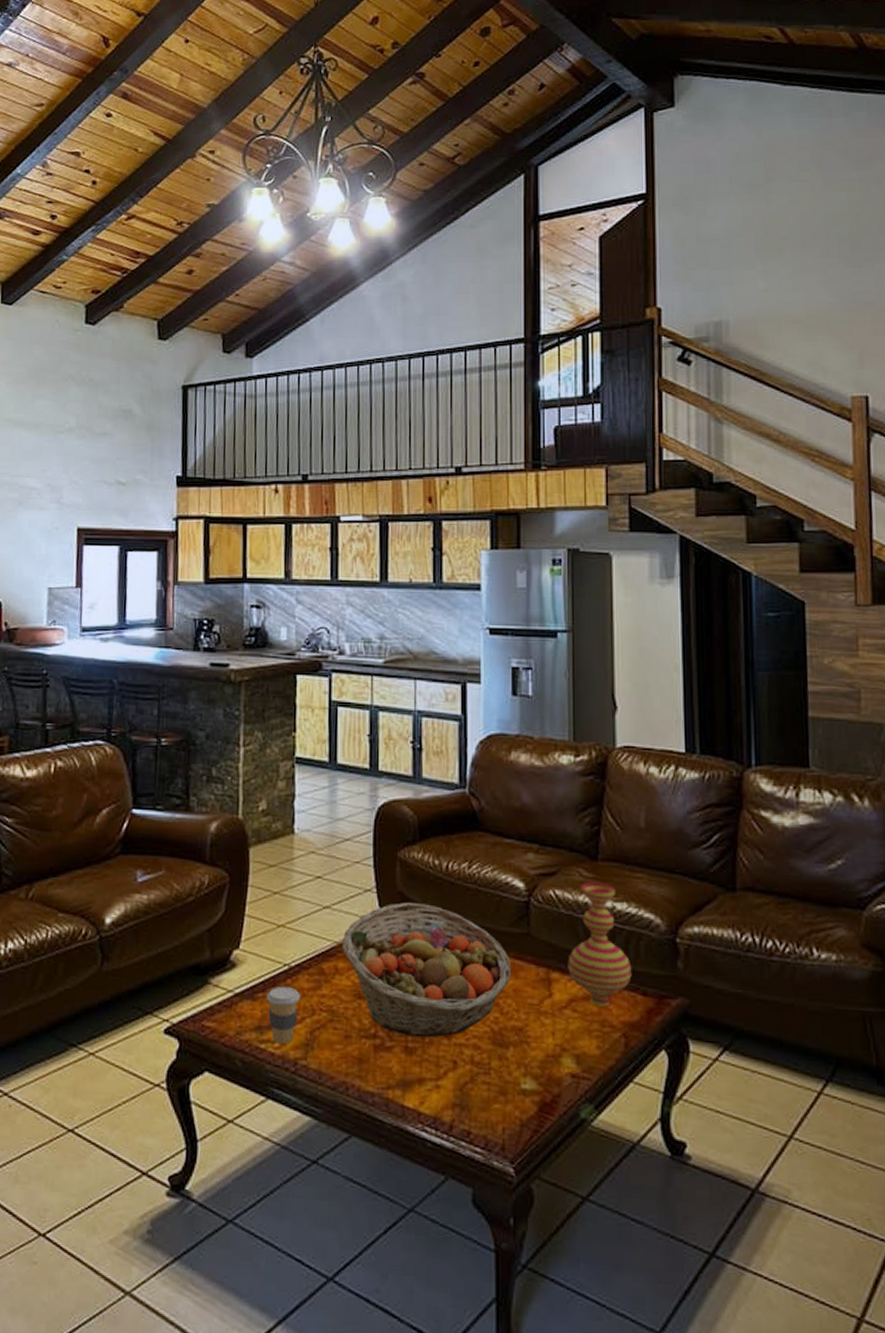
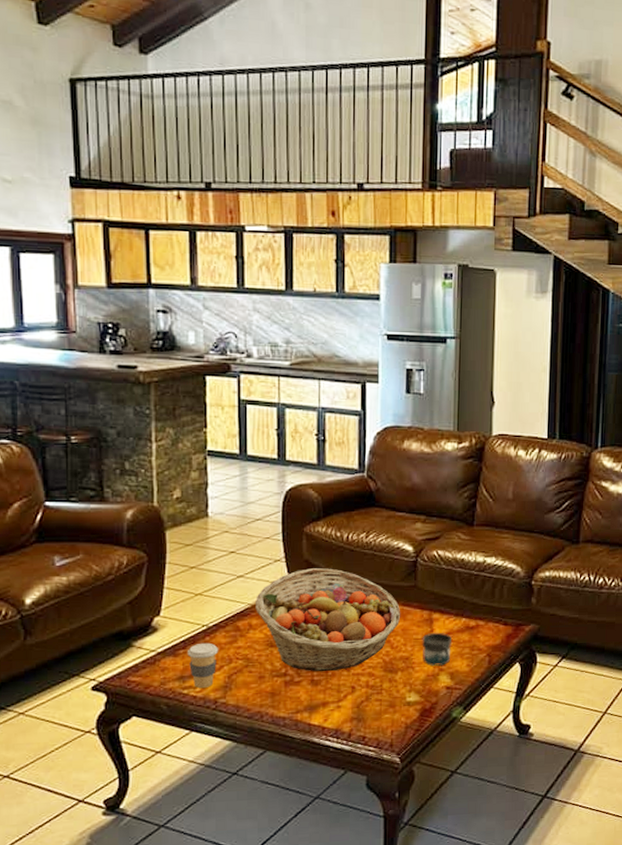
mug: none [538,997,576,1044] -> present [422,632,452,666]
vase: present [568,882,632,1007] -> none [446,543,497,636]

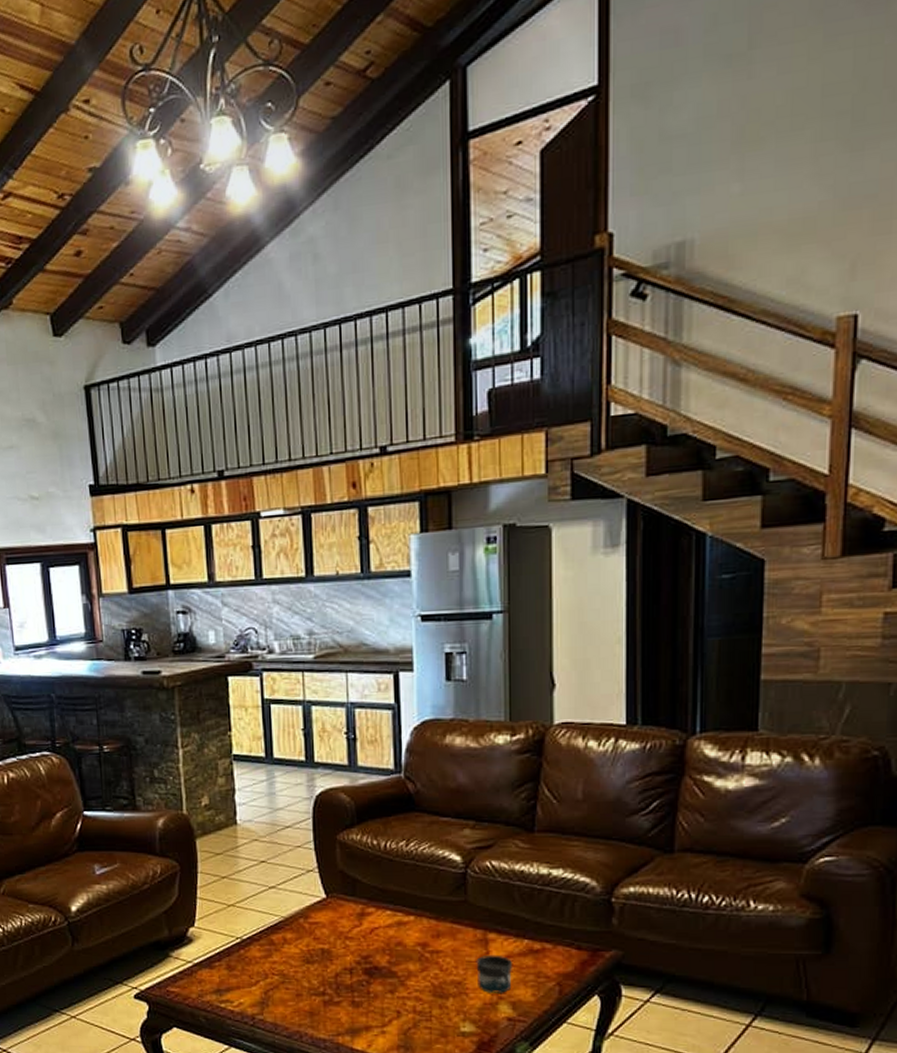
coffee cup: present [188,642,218,689] -> none [223,955,253,1004]
fruit basket: present [256,568,401,672] -> none [289,880,450,993]

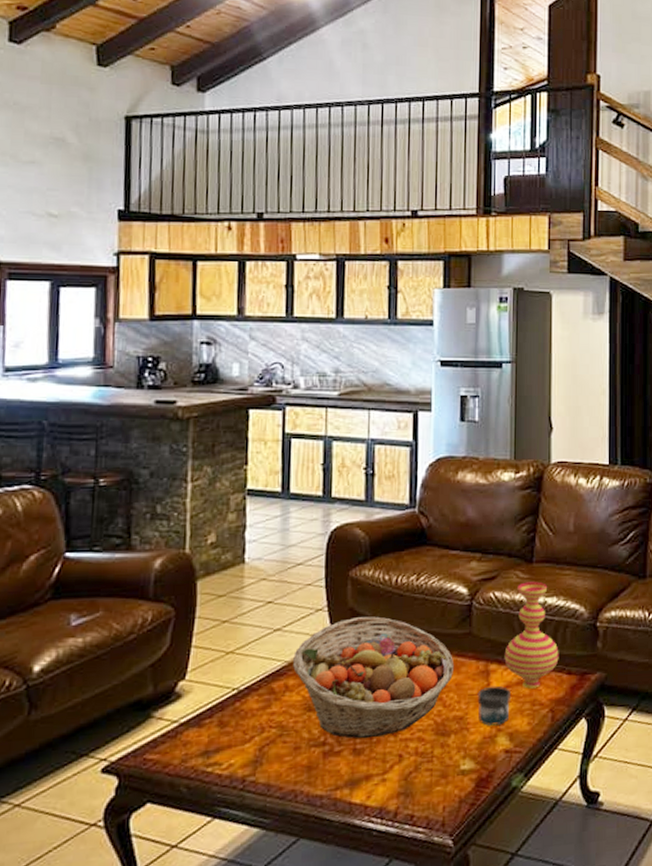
fruit basket: none [289,880,450,993] -> present [293,616,455,739]
vase: none [504,852,567,961] -> present [504,581,559,689]

